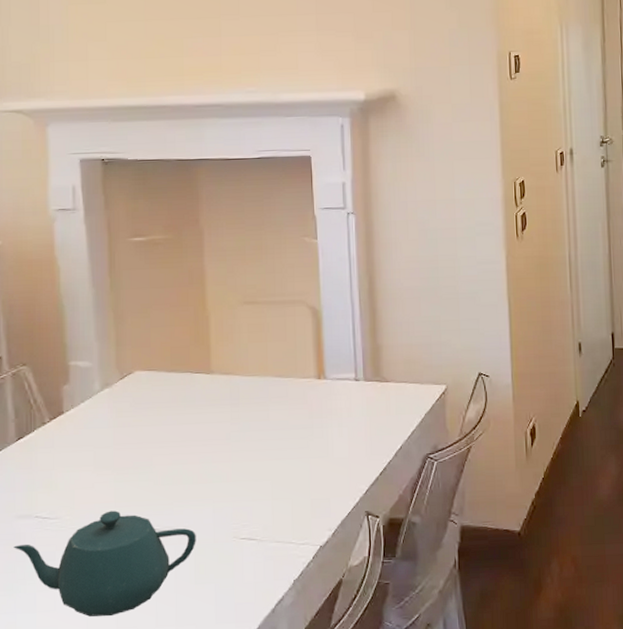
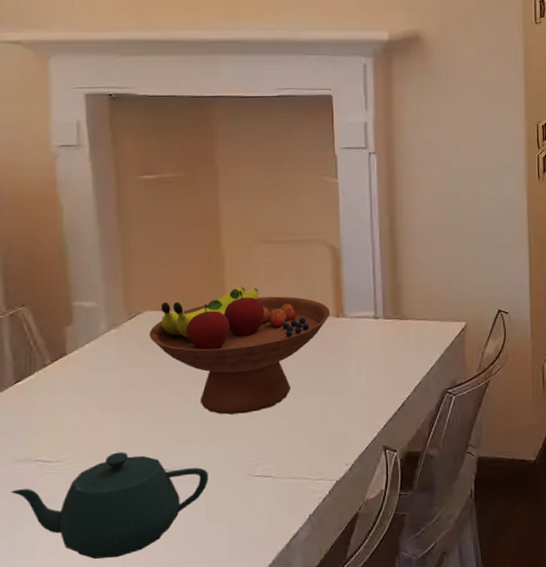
fruit bowl: none [139,348,312,476] -> present [149,287,330,415]

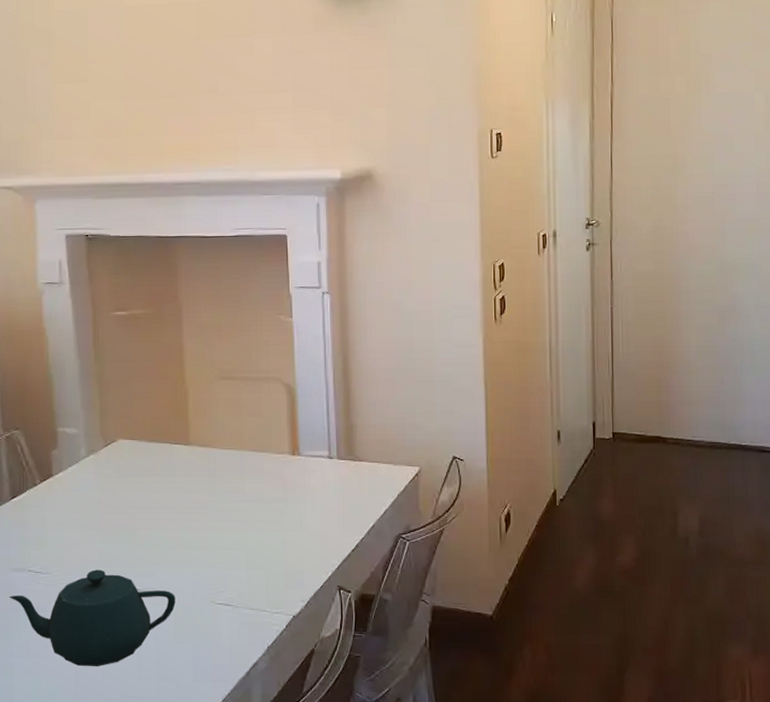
fruit bowl: present [149,287,330,415] -> none [122,421,286,543]

